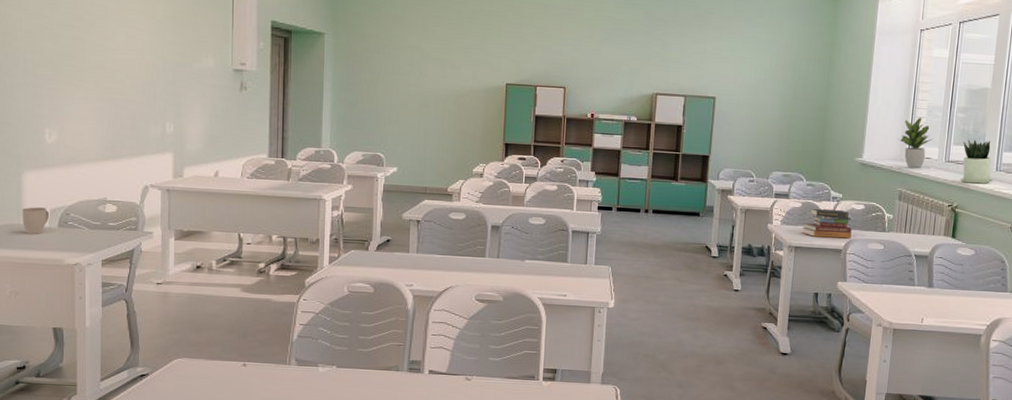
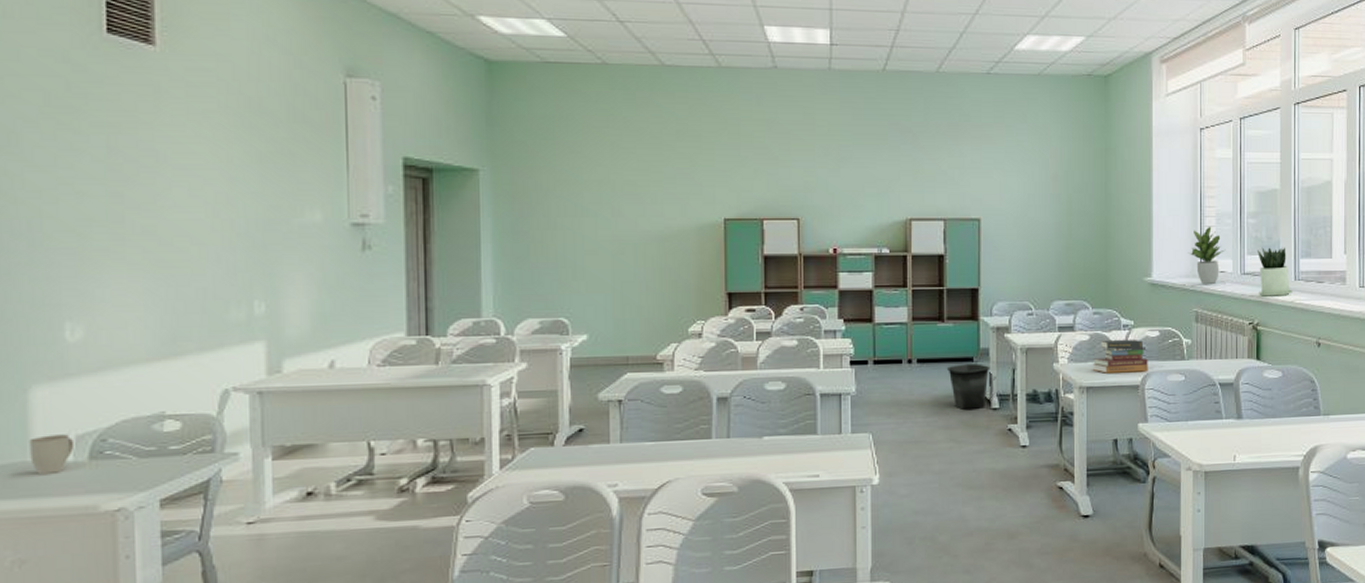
waste bin: none [676,217,714,256] -> present [946,364,991,411]

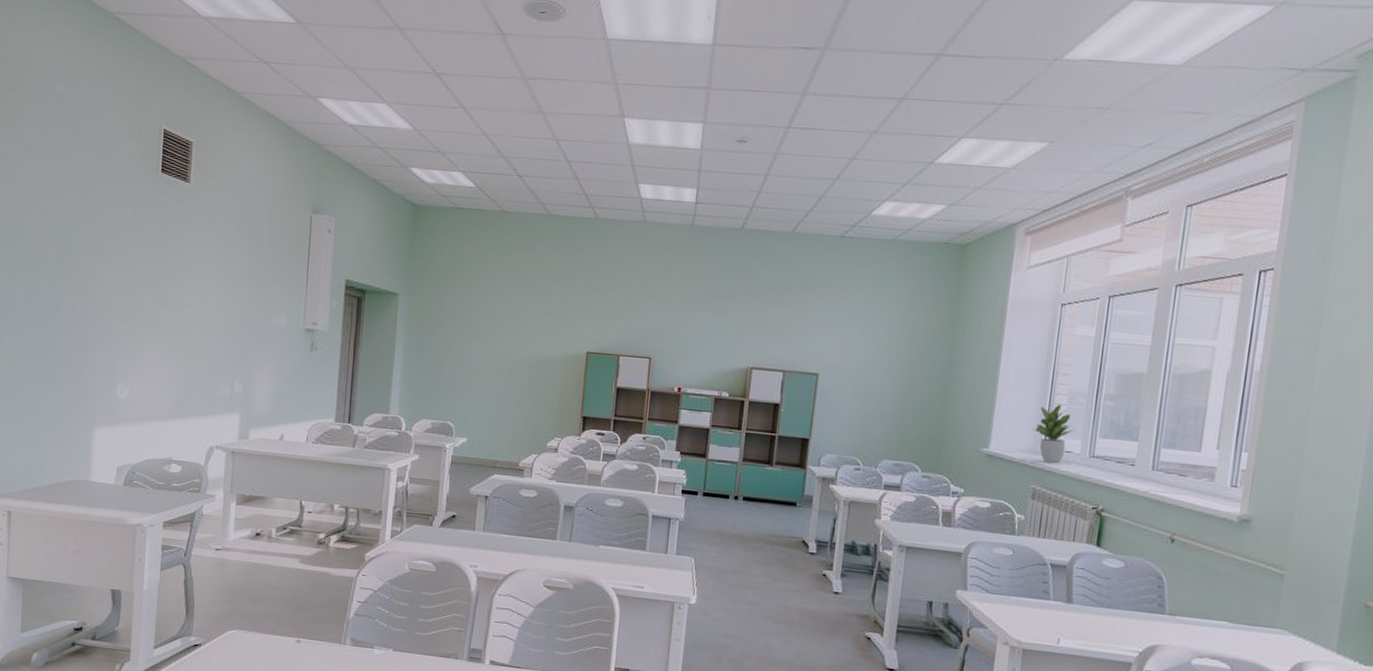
mug: present [29,434,75,476] -> none [89,463,117,492]
waste bin: present [946,364,991,411] -> none [769,507,812,551]
books: present [1093,339,1148,373] -> none [915,503,975,541]
planter: present [1256,247,1293,296] -> none [1108,432,1148,485]

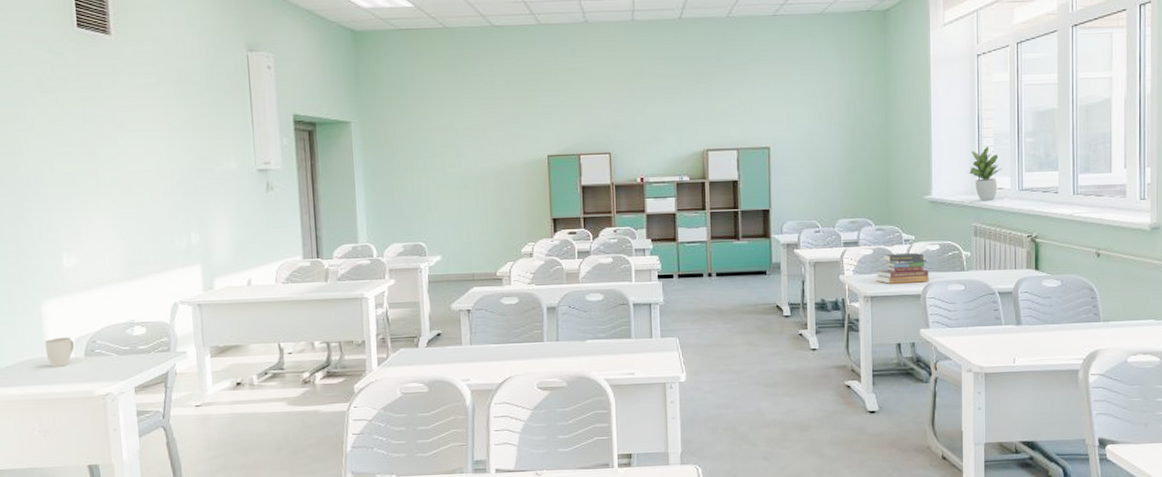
mug: none [89,463,117,492] -> present [45,337,75,368]
books: none [915,503,975,541] -> present [877,252,929,284]

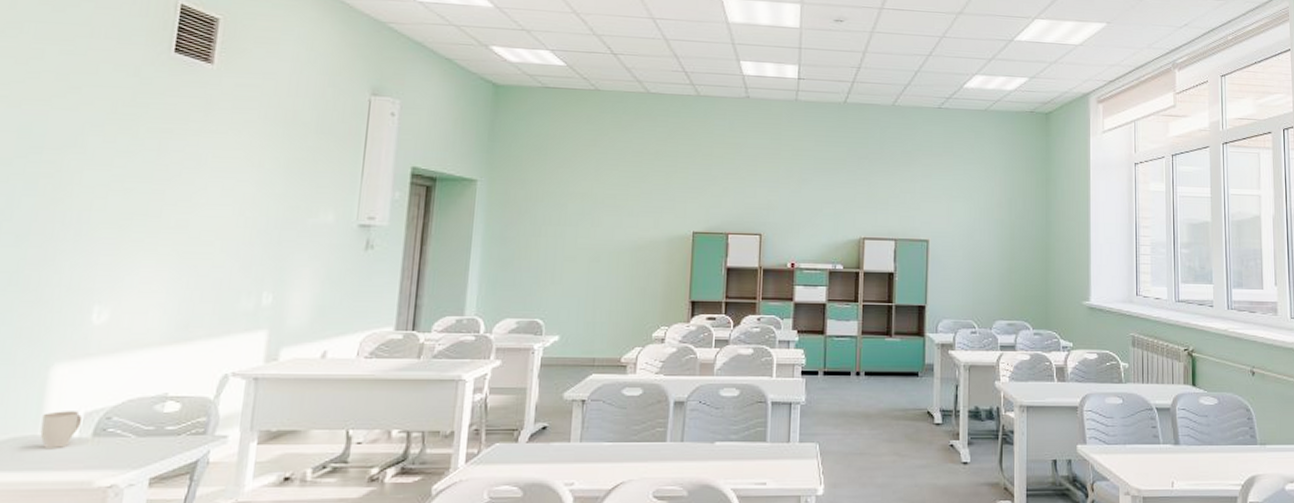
books: present [877,252,929,284] -> none [1033,360,1087,393]
potted plant: present [967,147,1004,202] -> none [1125,255,1161,311]

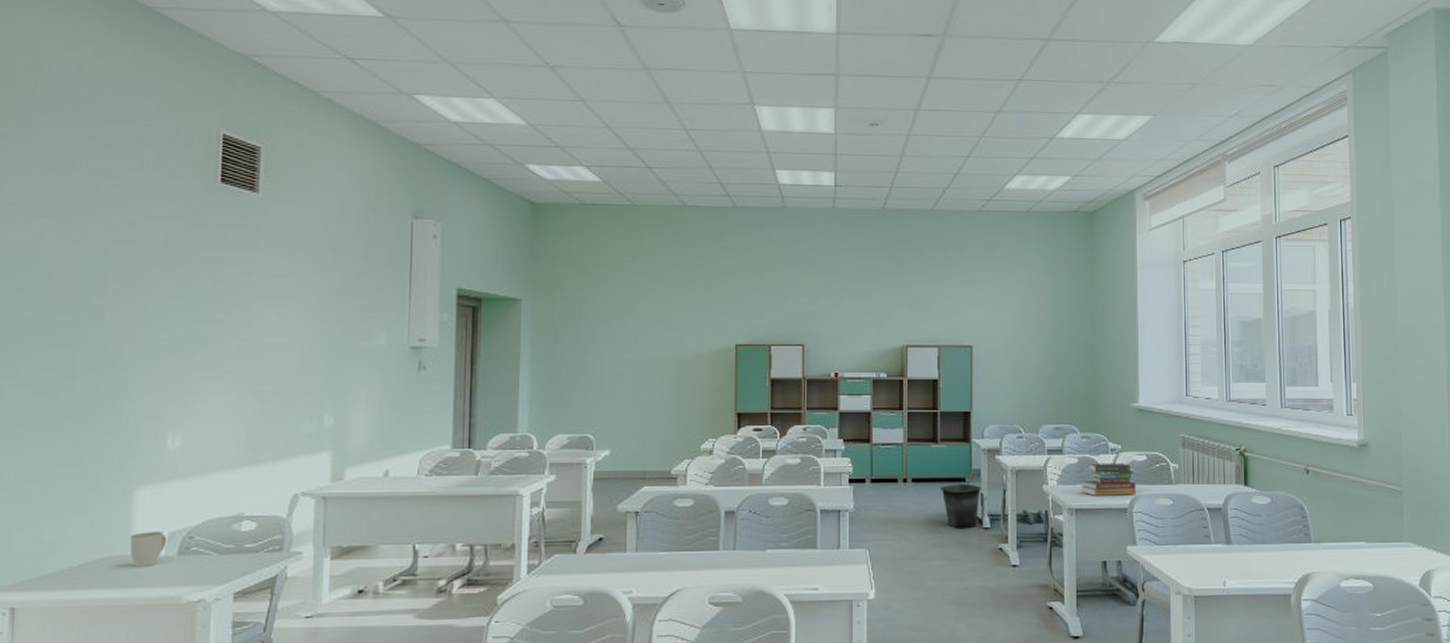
waste bin: none [892,379,935,425] -> present [939,484,982,529]
books: none [1033,360,1087,393] -> present [1082,462,1136,496]

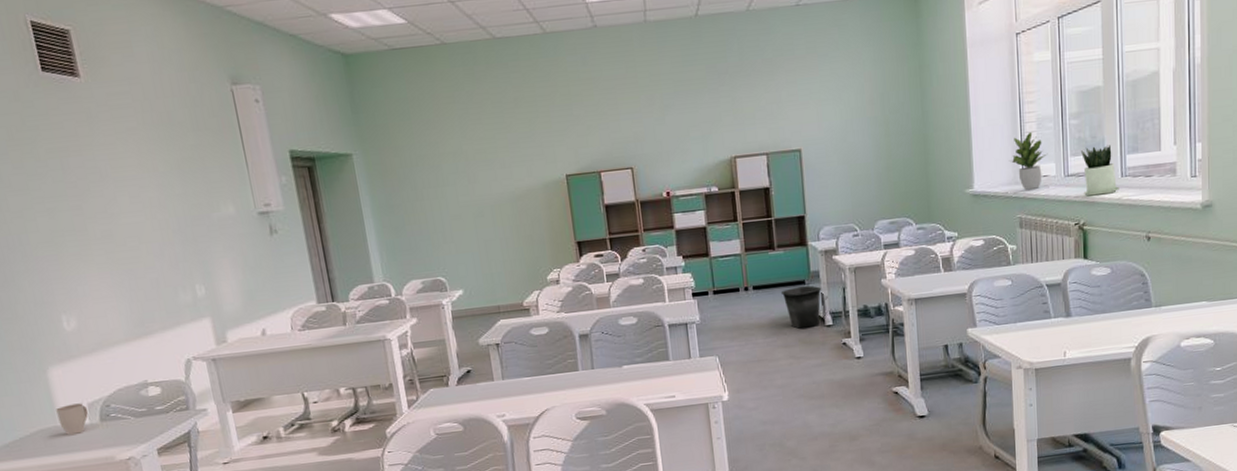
books: present [1082,462,1136,496] -> none [920,249,974,285]
potted plant: none [1174,355,1211,411] -> present [1010,132,1048,191]
planter: none [1242,375,1279,423] -> present [1080,144,1119,196]

